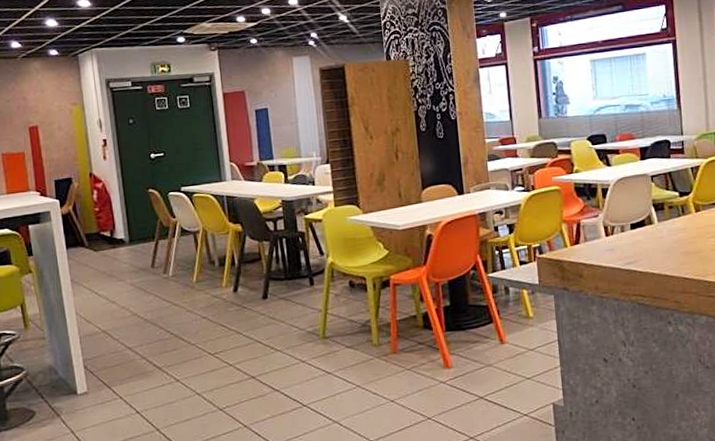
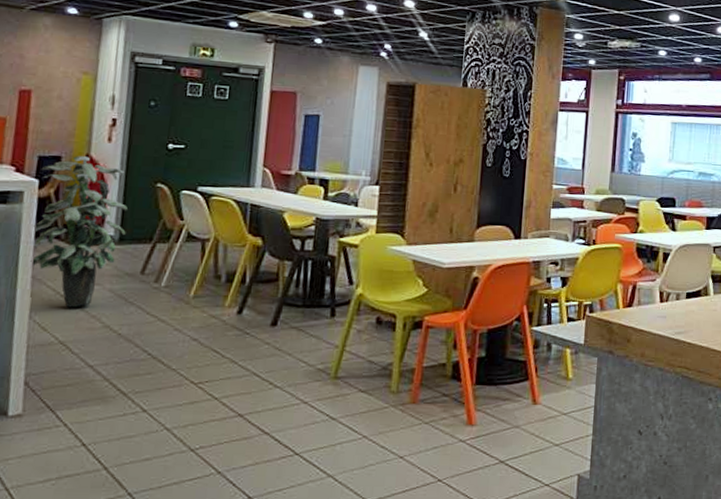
indoor plant: none [59,175,133,303] -> present [30,156,128,308]

